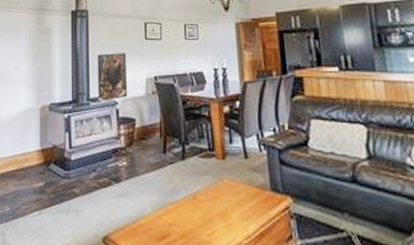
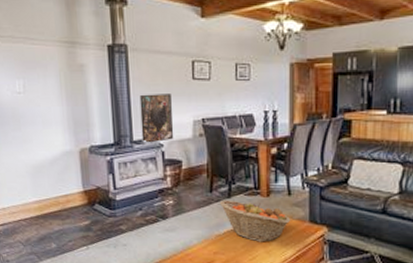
fruit basket: none [173,162,251,214] -> present [219,200,291,242]

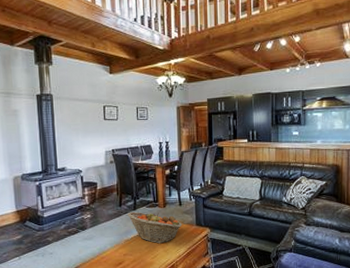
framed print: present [139,94,174,145] -> none [62,131,91,171]

